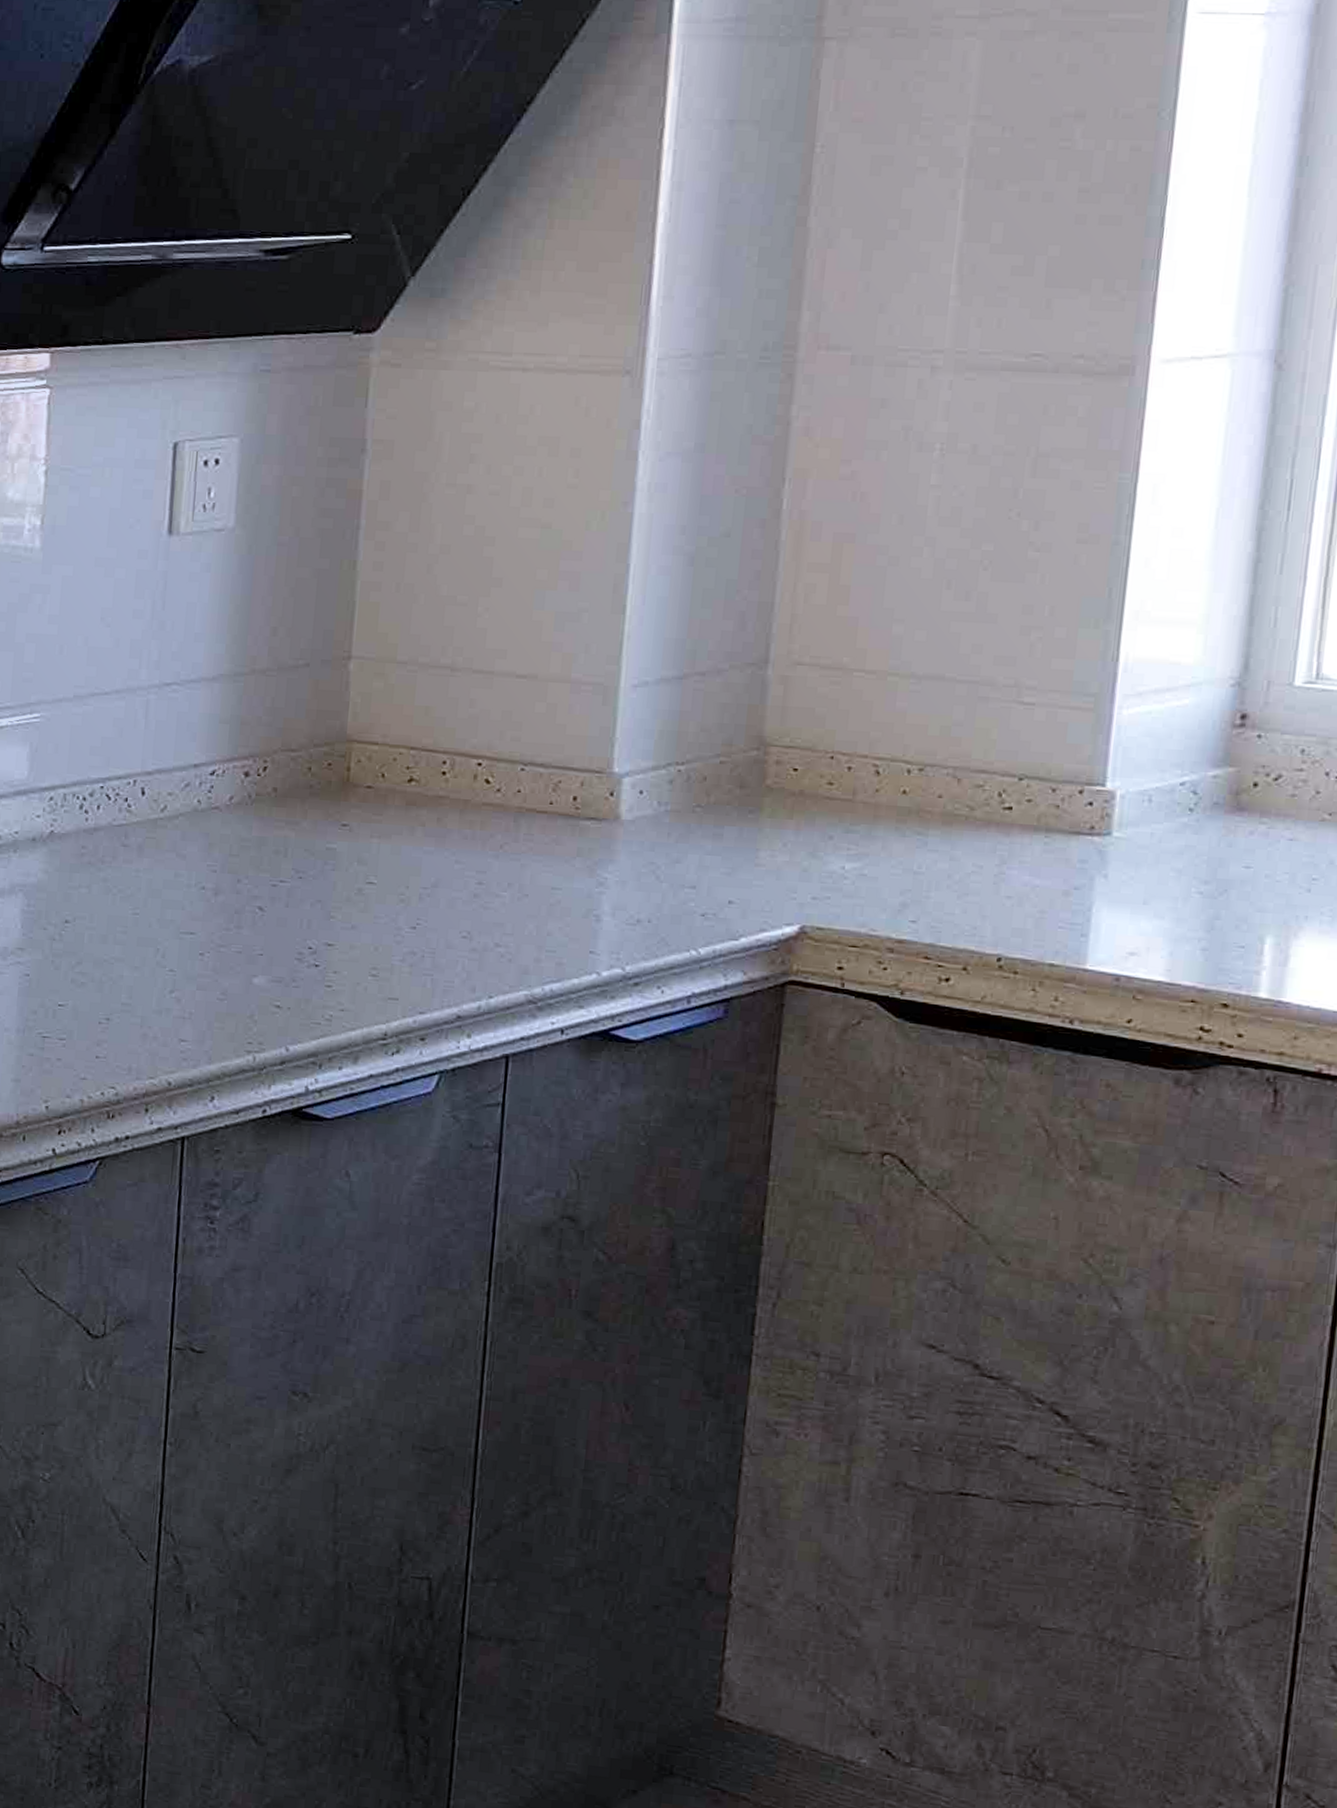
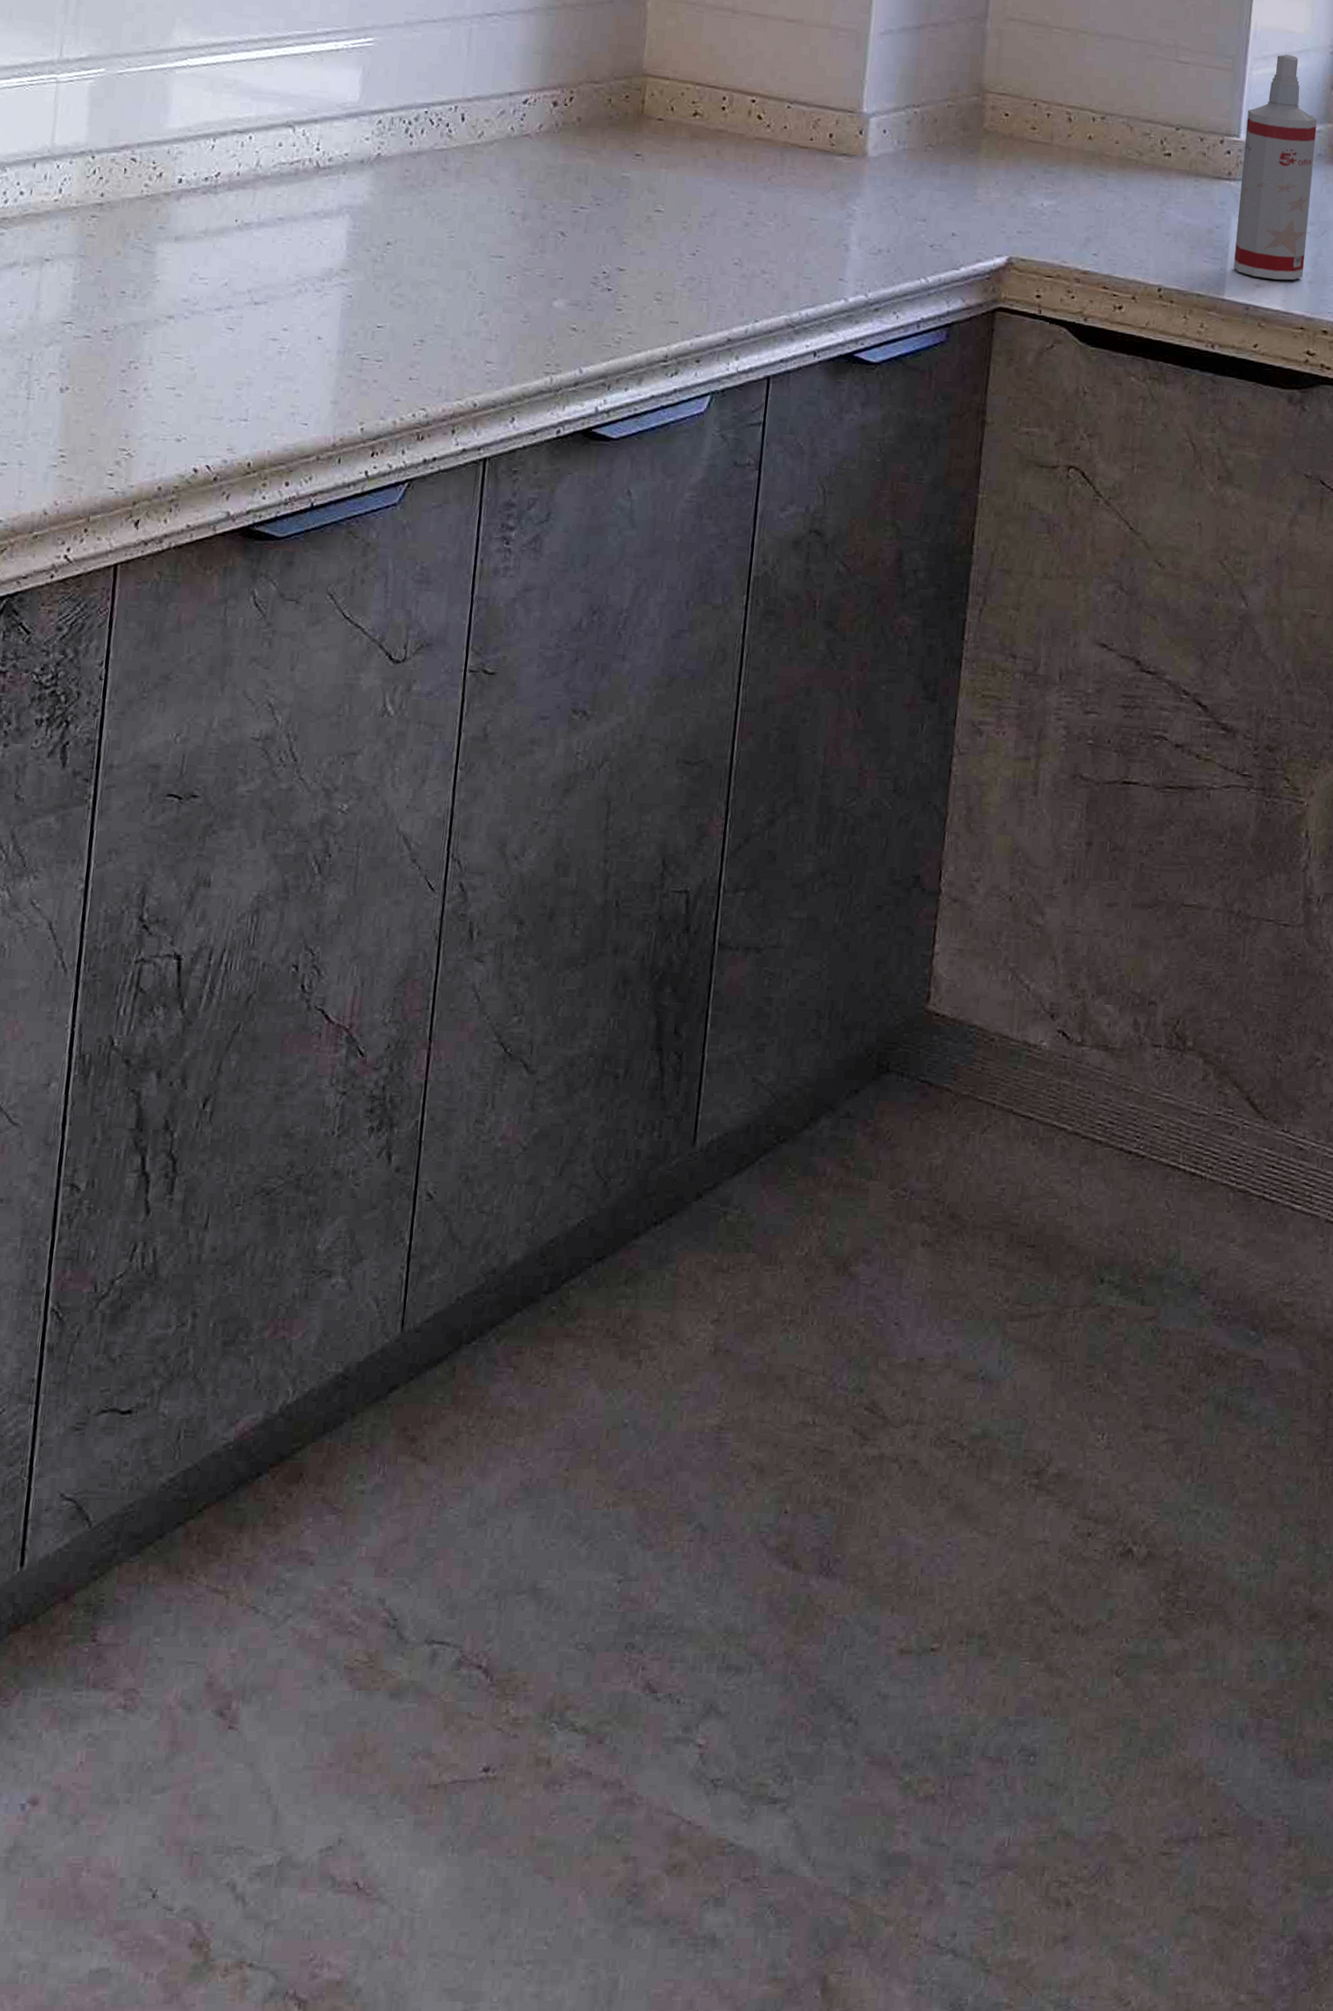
spray bottle: none [1098,689,1213,947] -> present [1233,54,1318,280]

